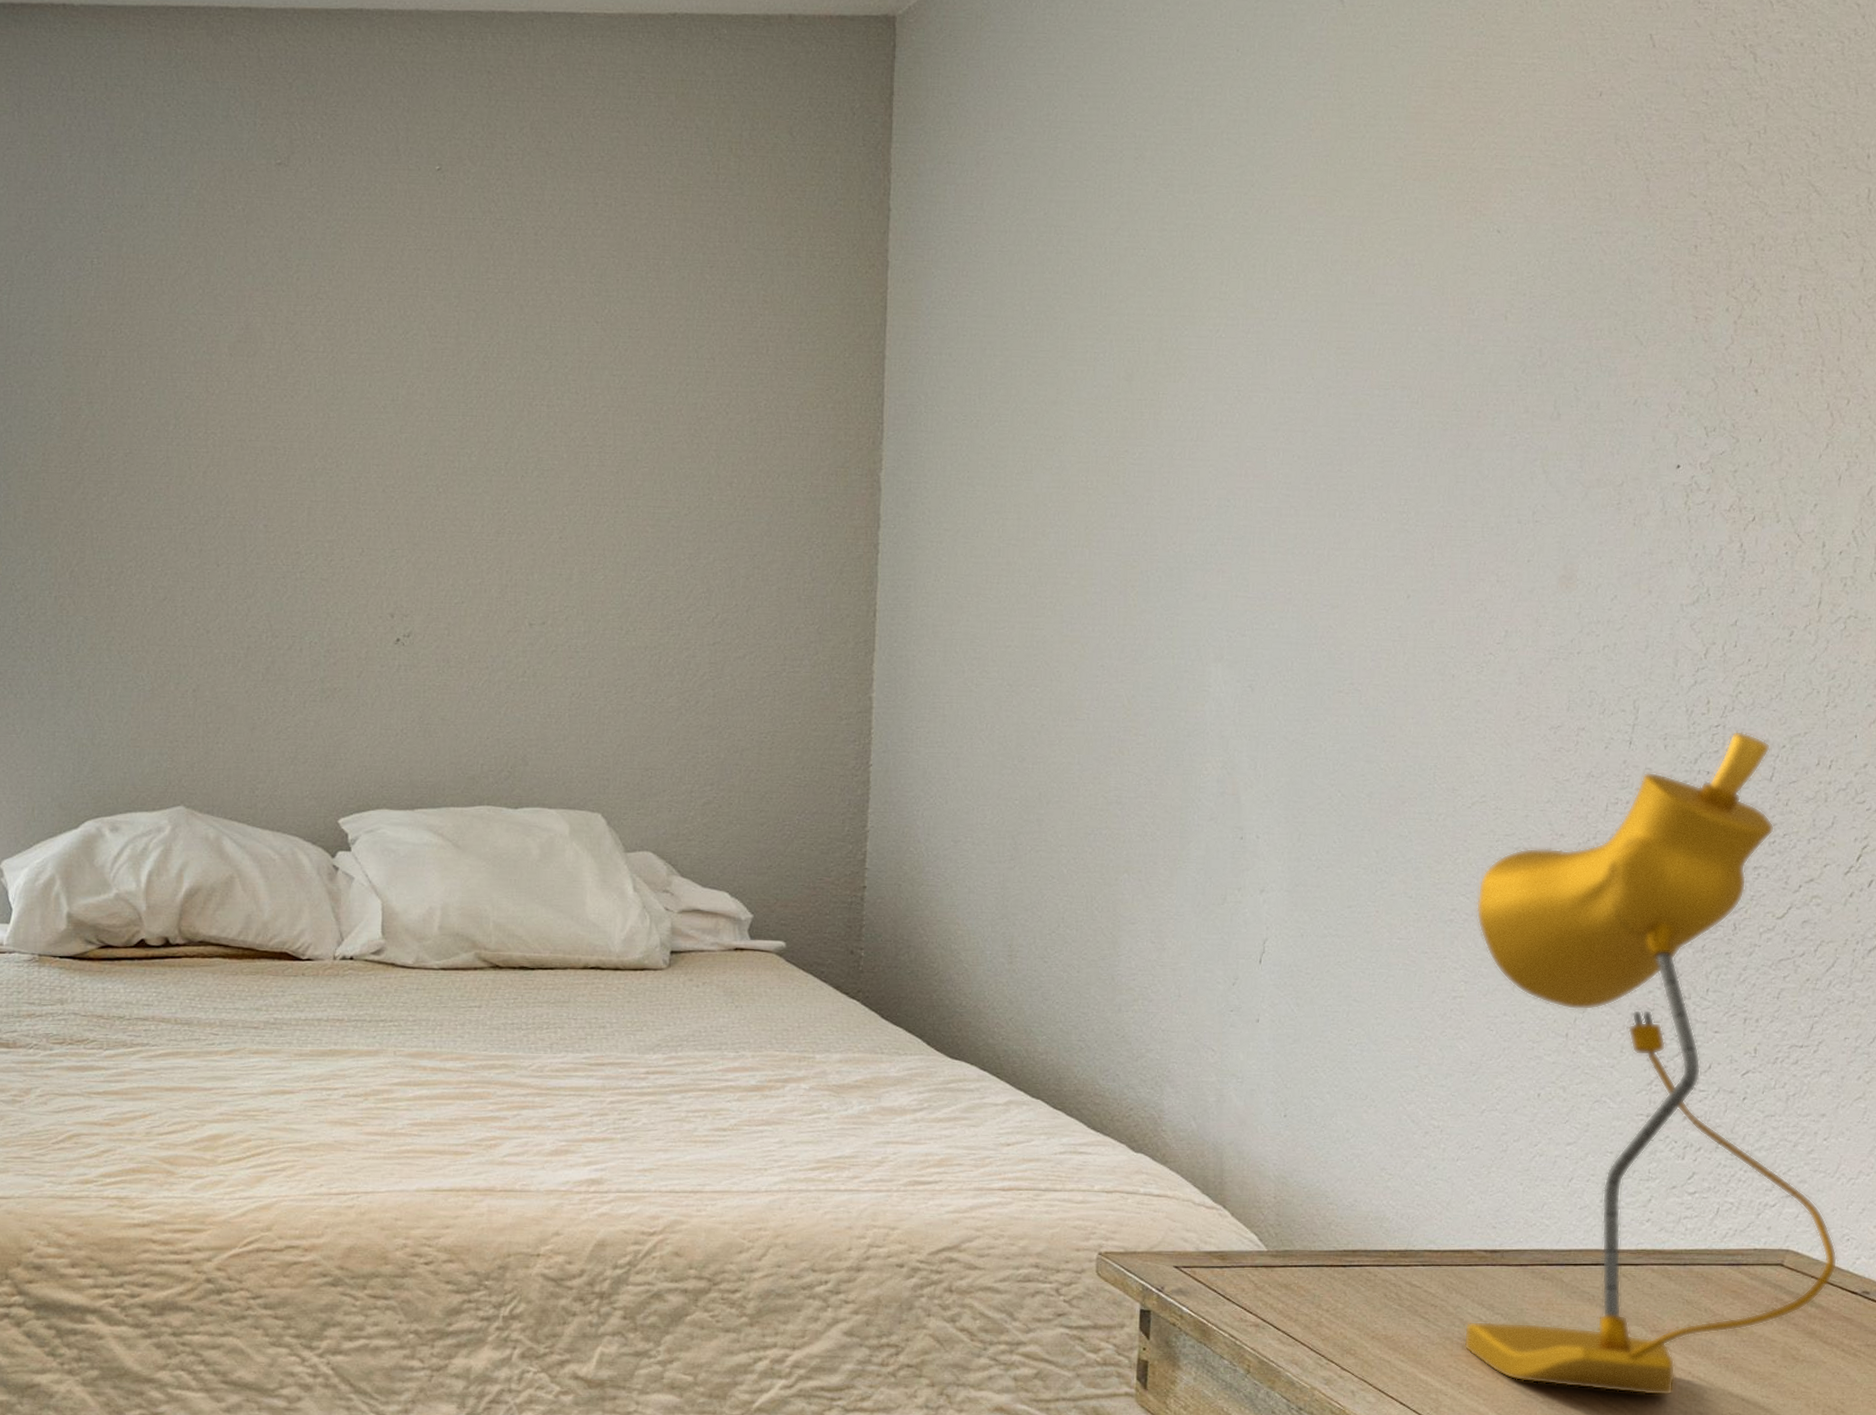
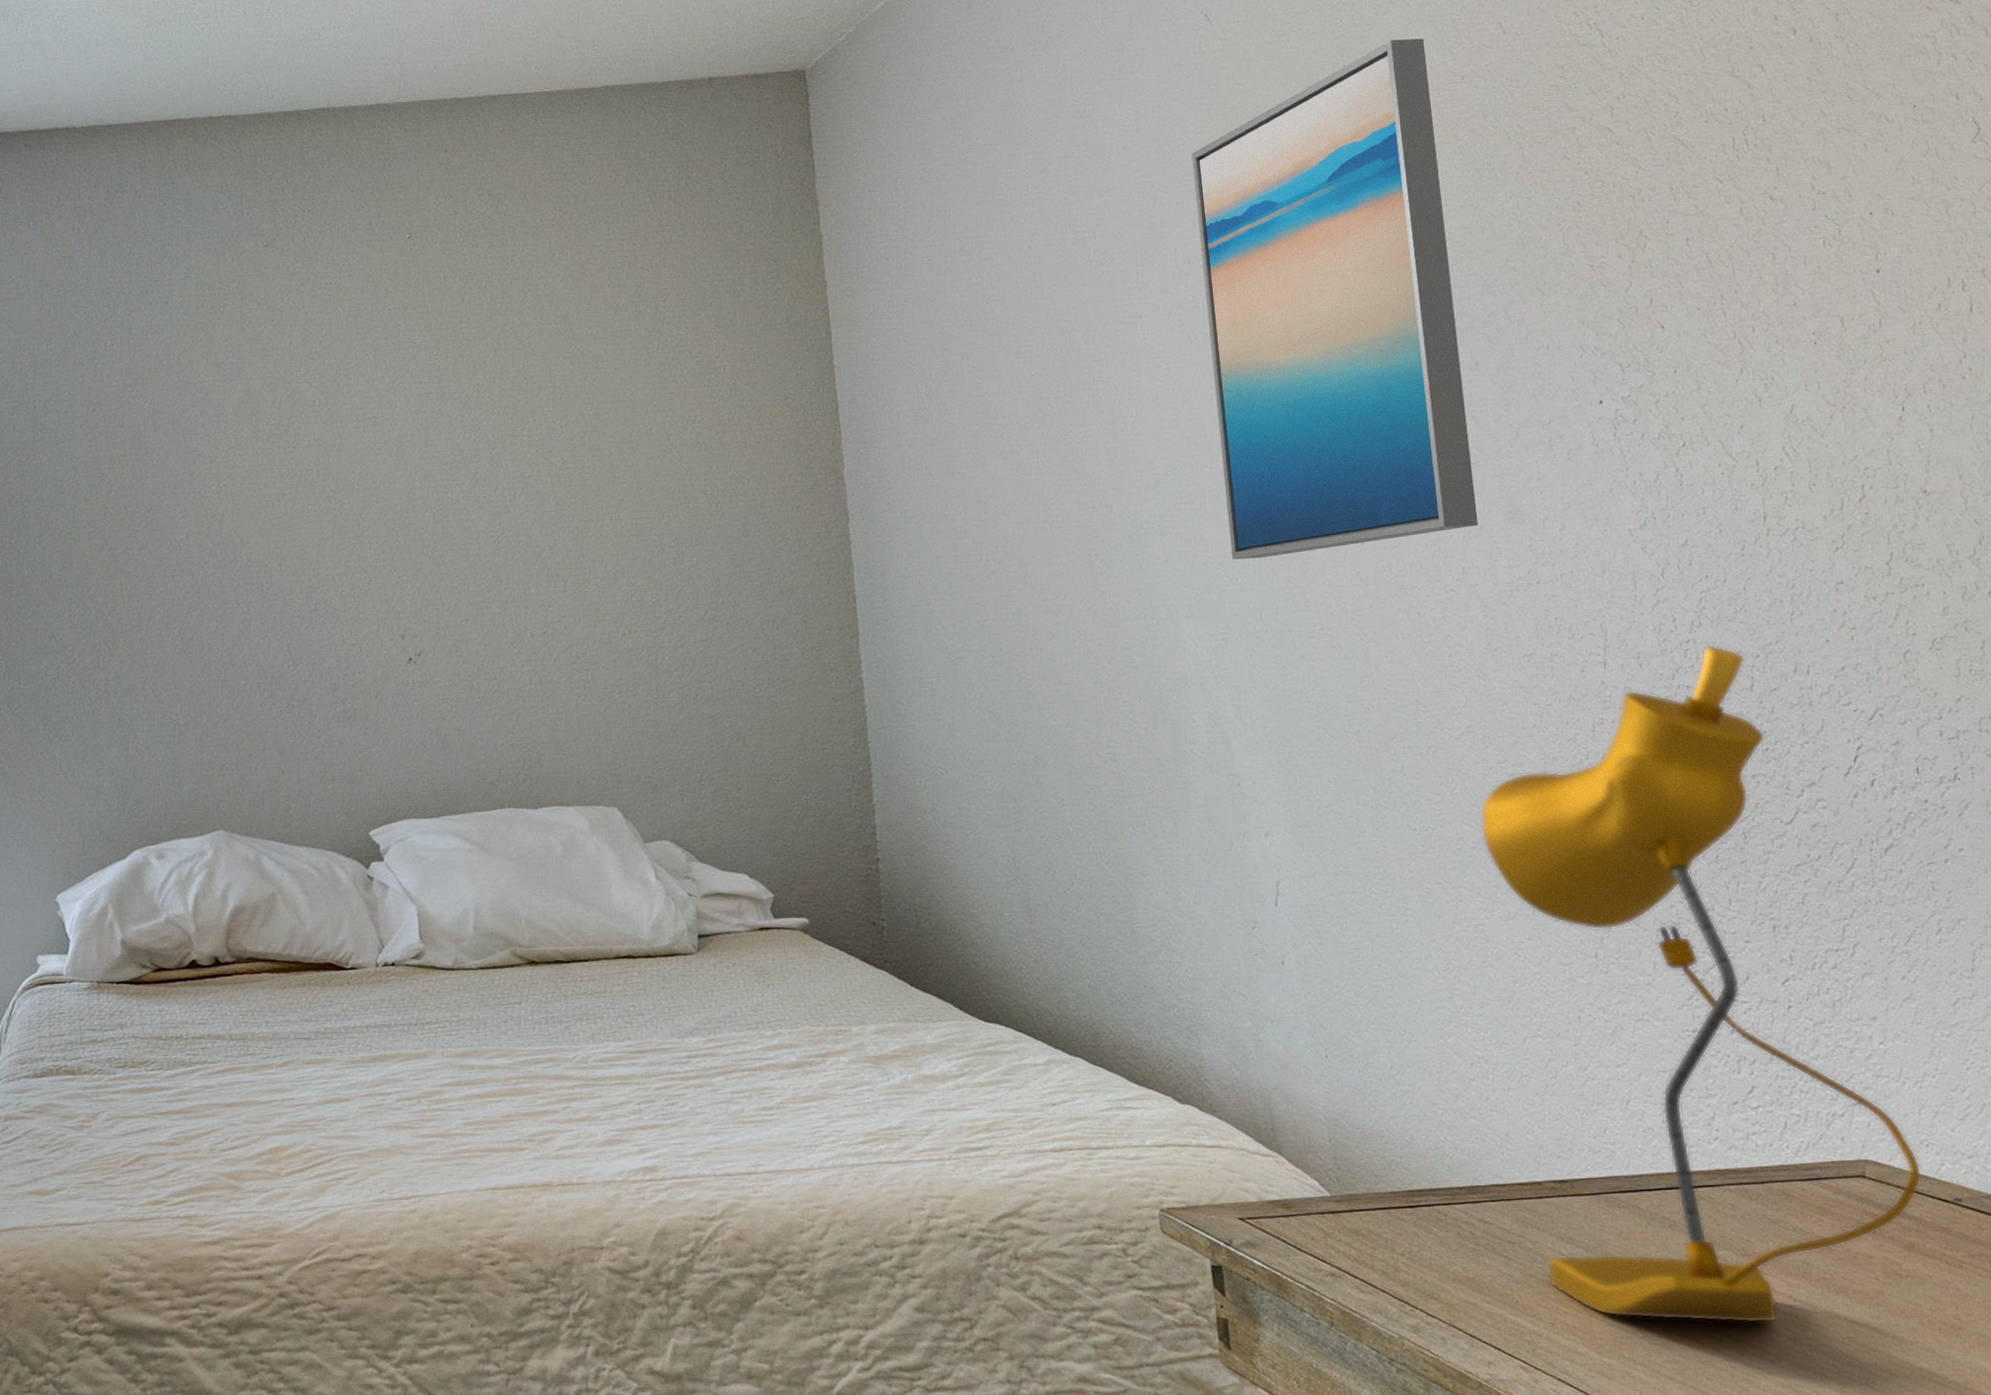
wall art: none [1273,43,1568,604] -> present [1191,38,1479,560]

